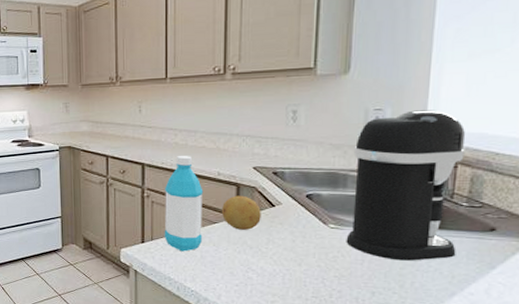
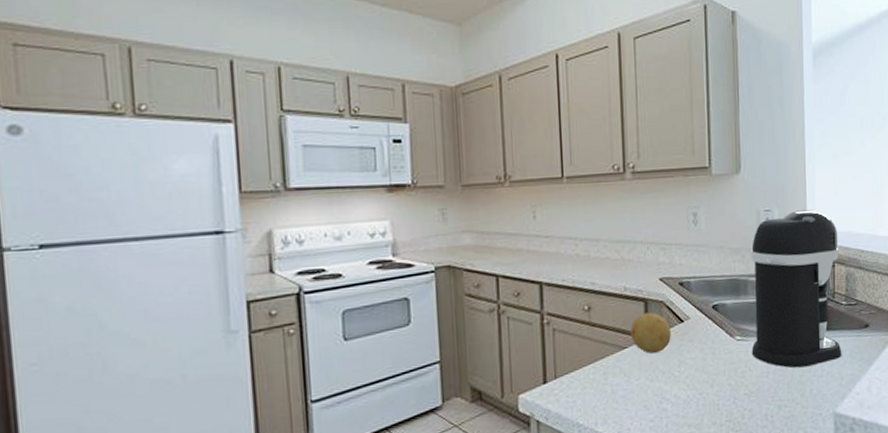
water bottle: present [164,156,203,252] -> none [567,269,612,388]

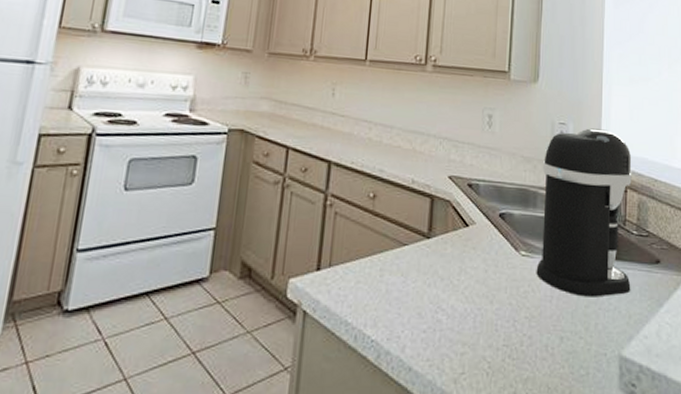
fruit: present [630,312,671,354] -> none [412,210,455,255]

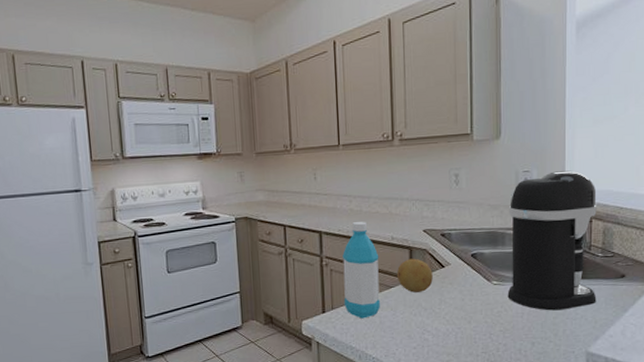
water bottle: none [345,155,395,284] -> present [343,222,380,319]
fruit: none [412,210,455,255] -> present [396,258,433,293]

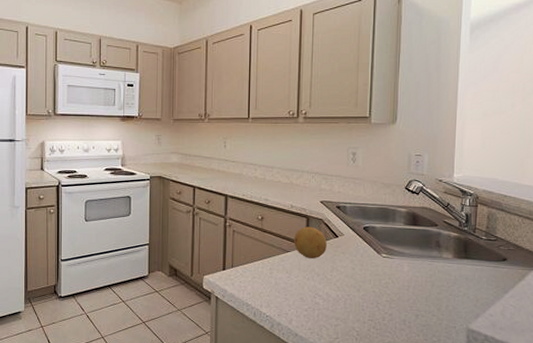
water bottle: present [343,222,380,319] -> none [243,189,279,279]
coffee maker: present [507,170,597,311] -> none [395,157,483,287]

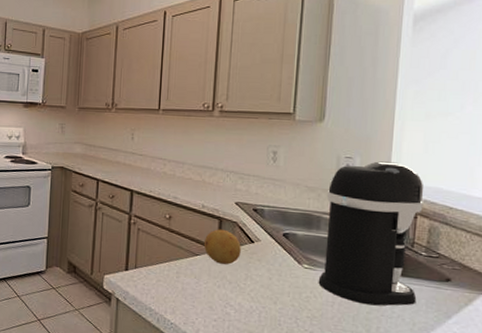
coffee maker: none [395,157,483,287] -> present [318,161,424,306]

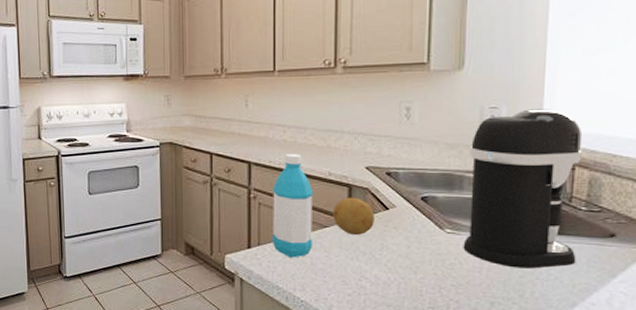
water bottle: none [147,185,188,282] -> present [272,154,314,258]

